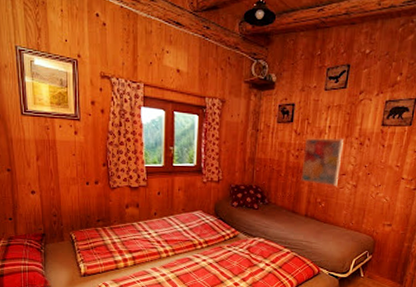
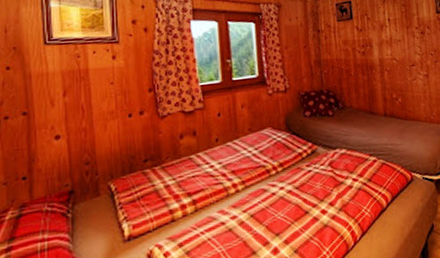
wall art: present [301,138,343,186] -> none [368,30,410,80]

